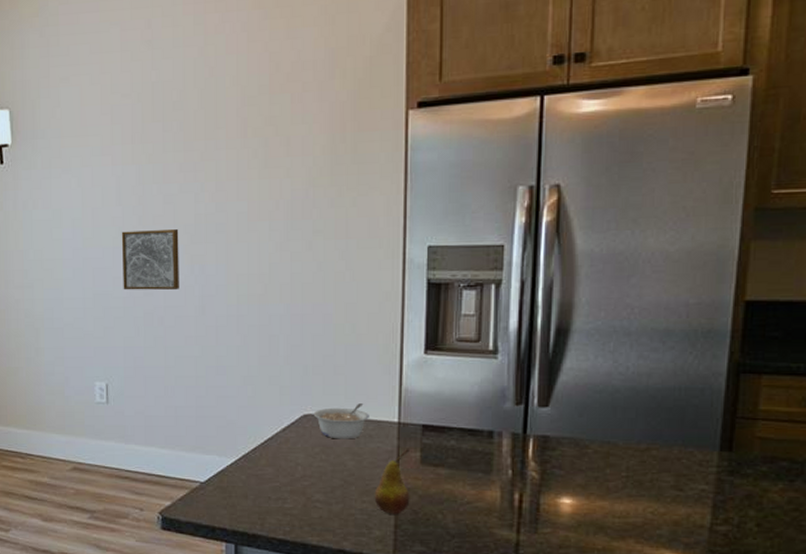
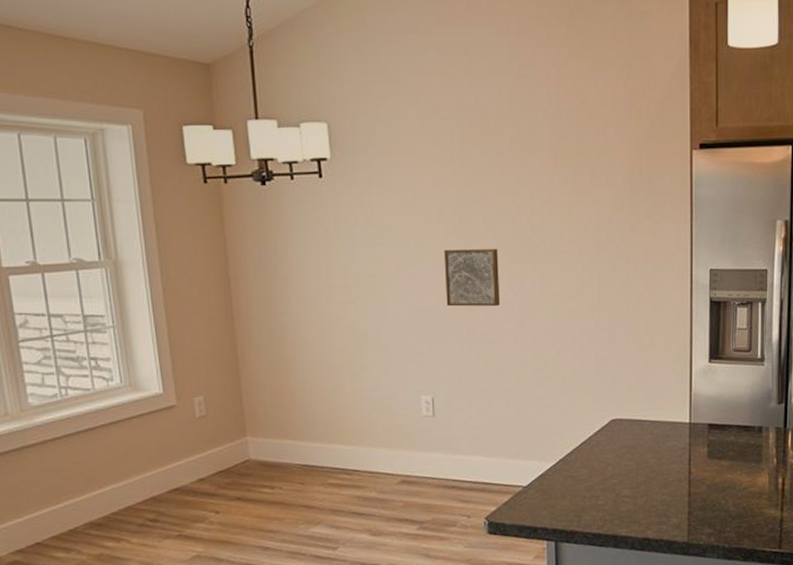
legume: present [313,404,369,439] -> none [620,407,666,440]
fruit: present [374,449,410,514] -> none [671,446,700,503]

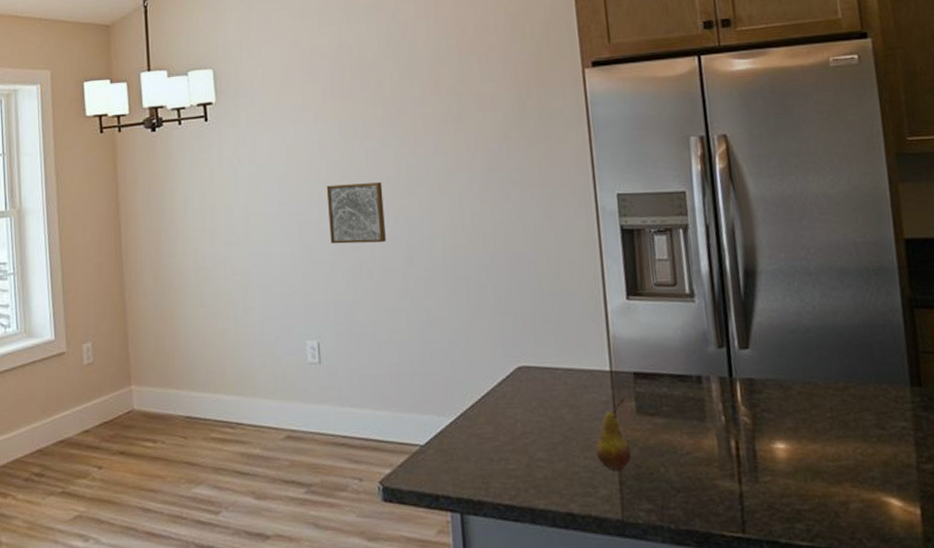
fruit: none [671,446,700,503] -> present [595,399,632,470]

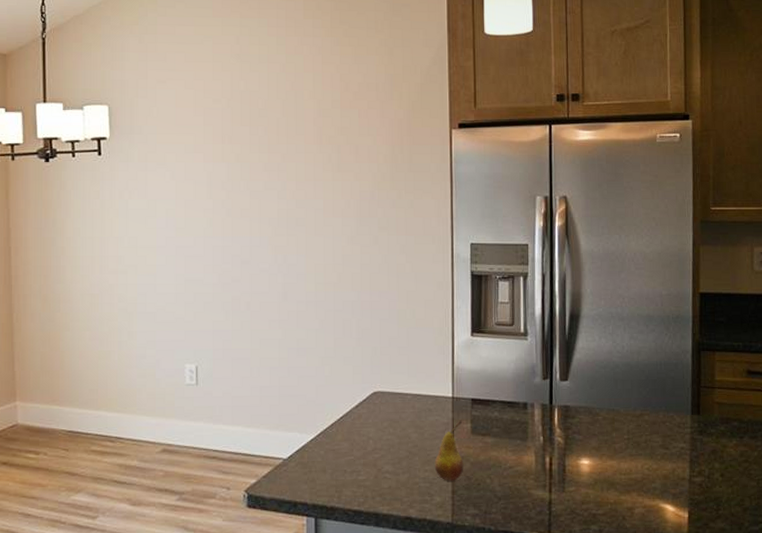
wall art: present [326,182,386,244] -> none [211,222,264,277]

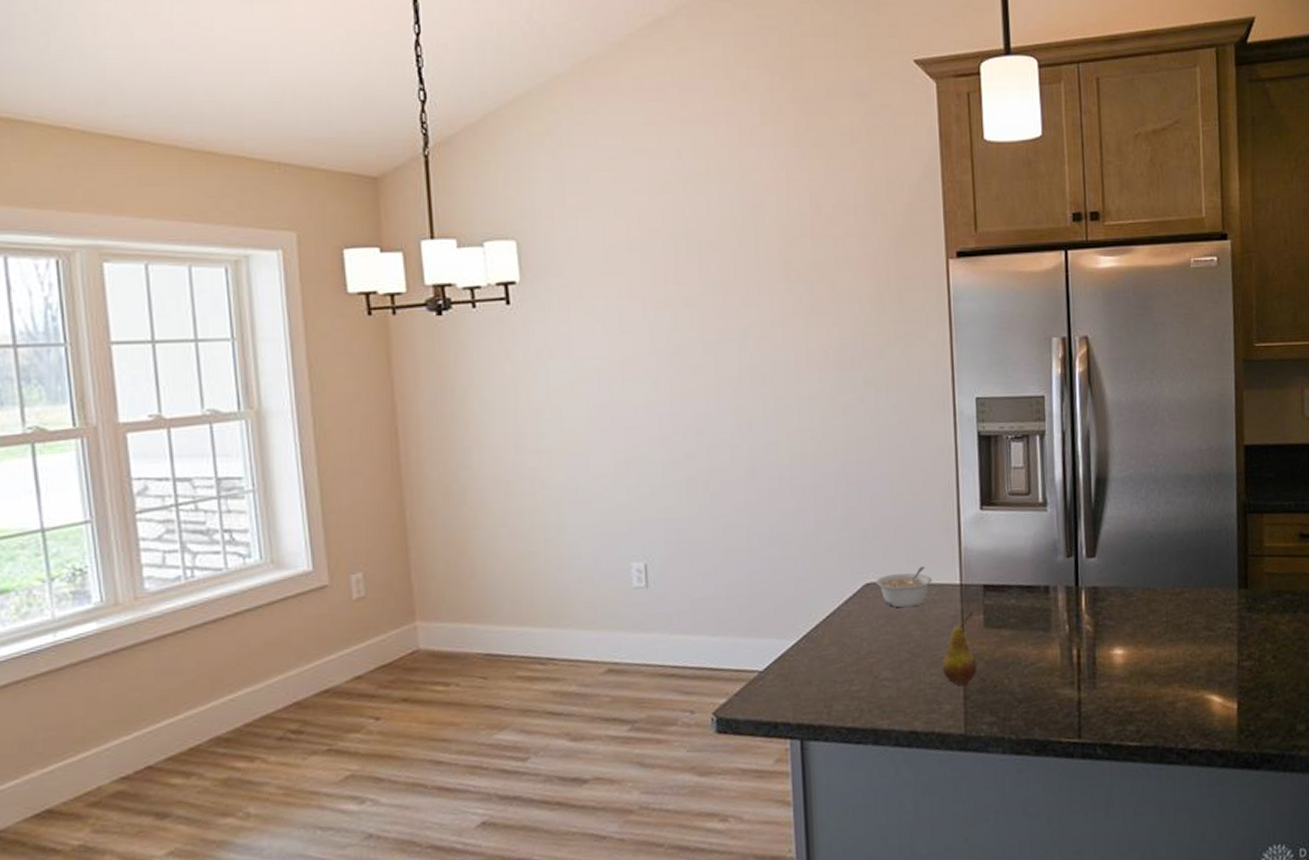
legume: none [382,381,428,414] -> present [875,567,932,608]

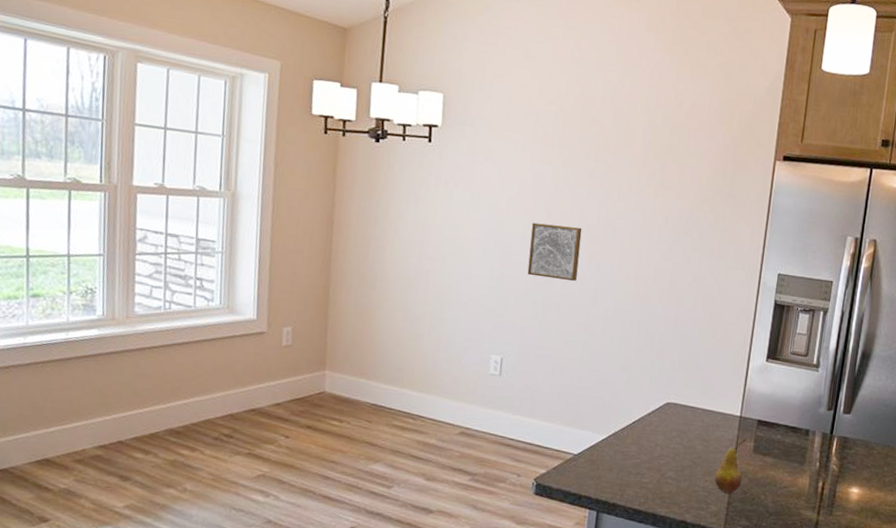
wall art: none [656,382,725,453] -> present [527,222,582,281]
legume: present [875,567,932,608] -> none [674,397,719,427]

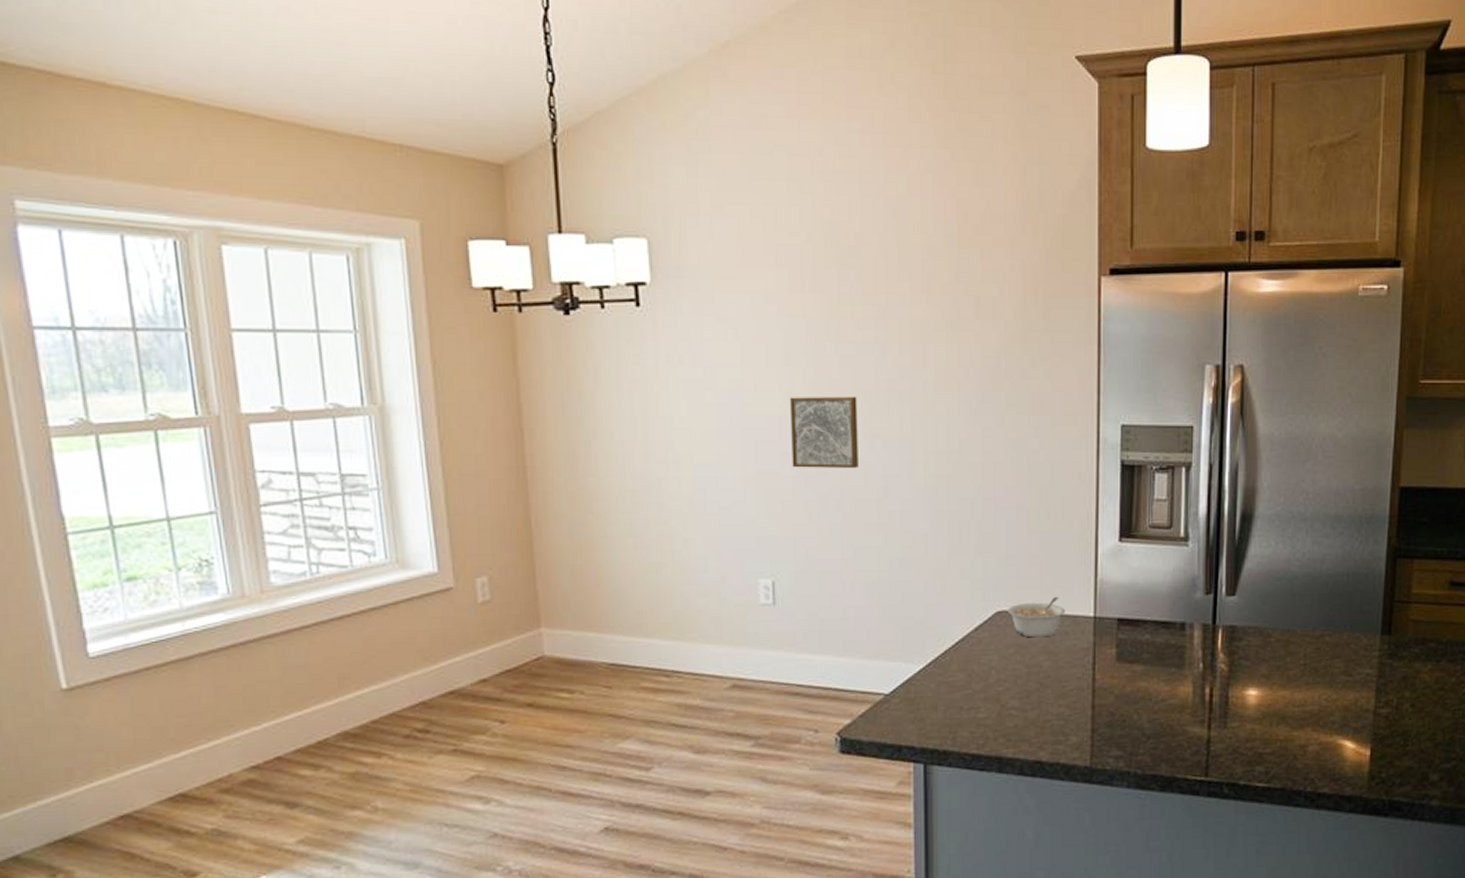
legume: none [674,397,719,427] -> present [1007,597,1065,638]
fruit: present [714,439,746,493] -> none [1070,645,1106,718]

